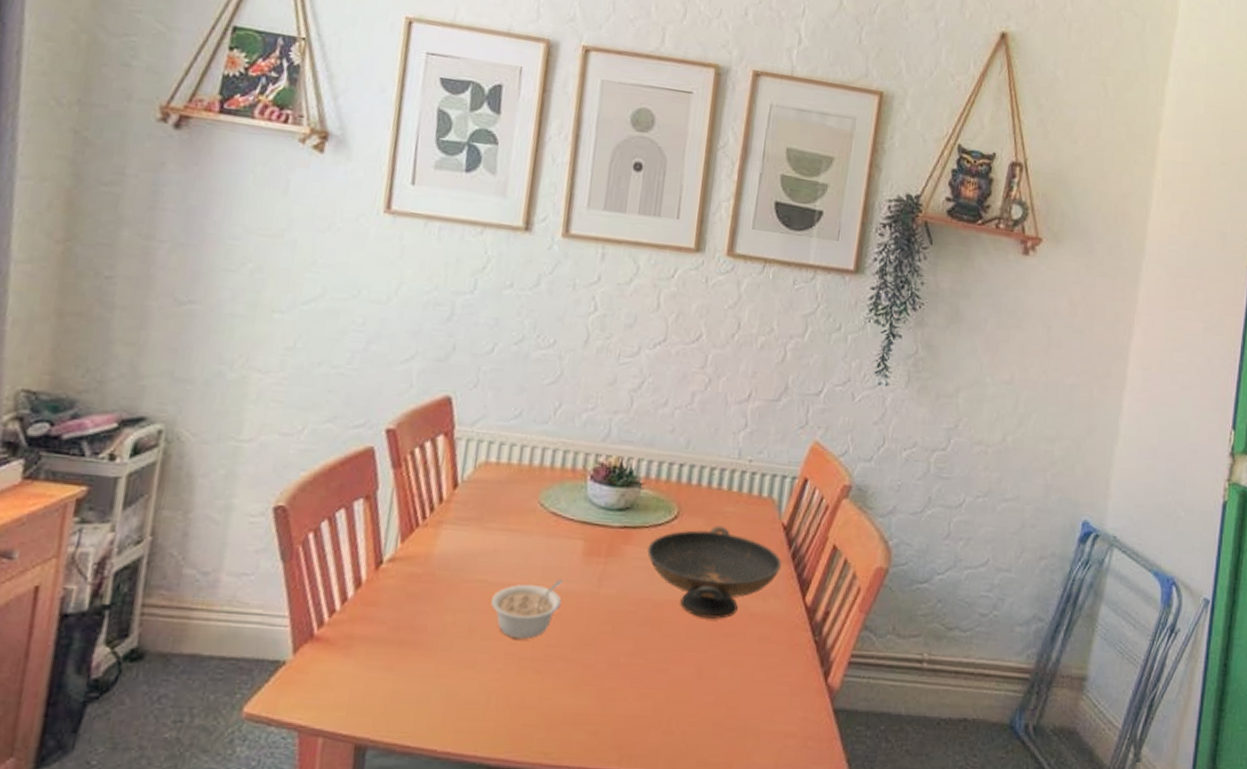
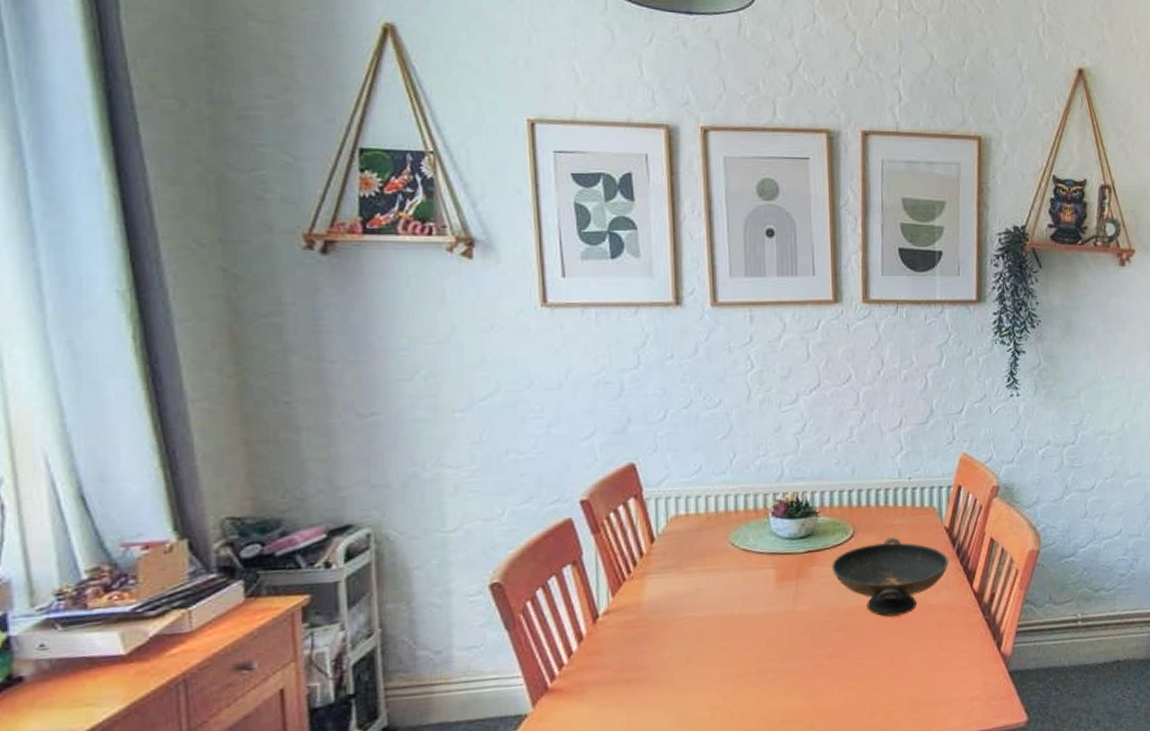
legume: present [490,579,563,640] -> none [701,604,764,661]

